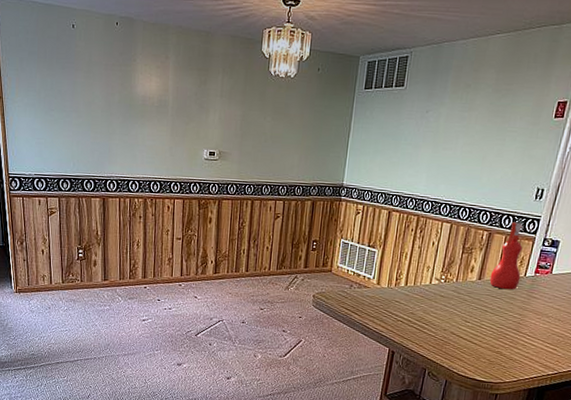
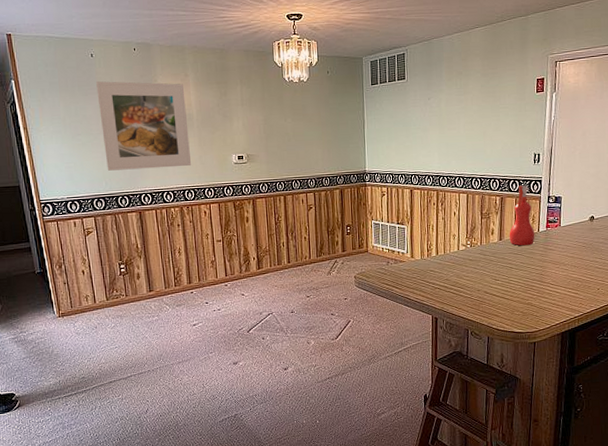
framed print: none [74,55,163,157] -> present [96,81,192,171]

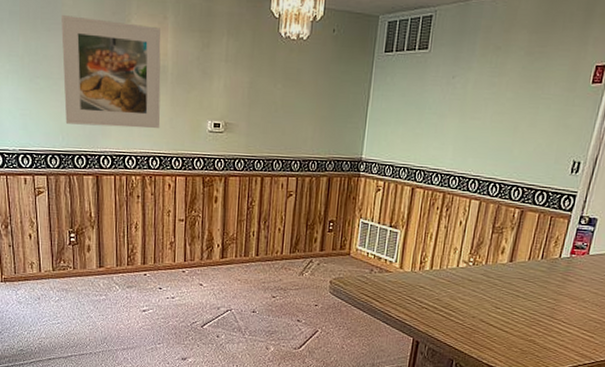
spray bottle: present [509,185,535,246] -> none [521,198,558,273]

